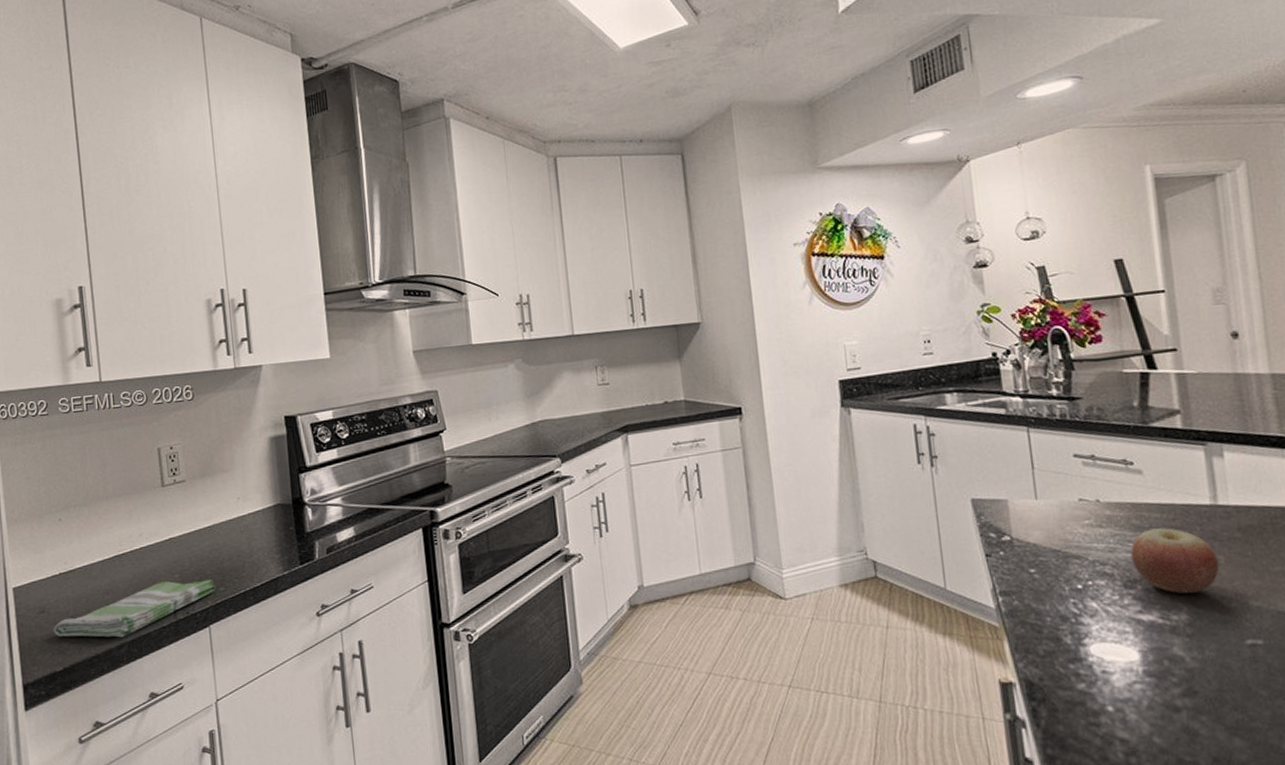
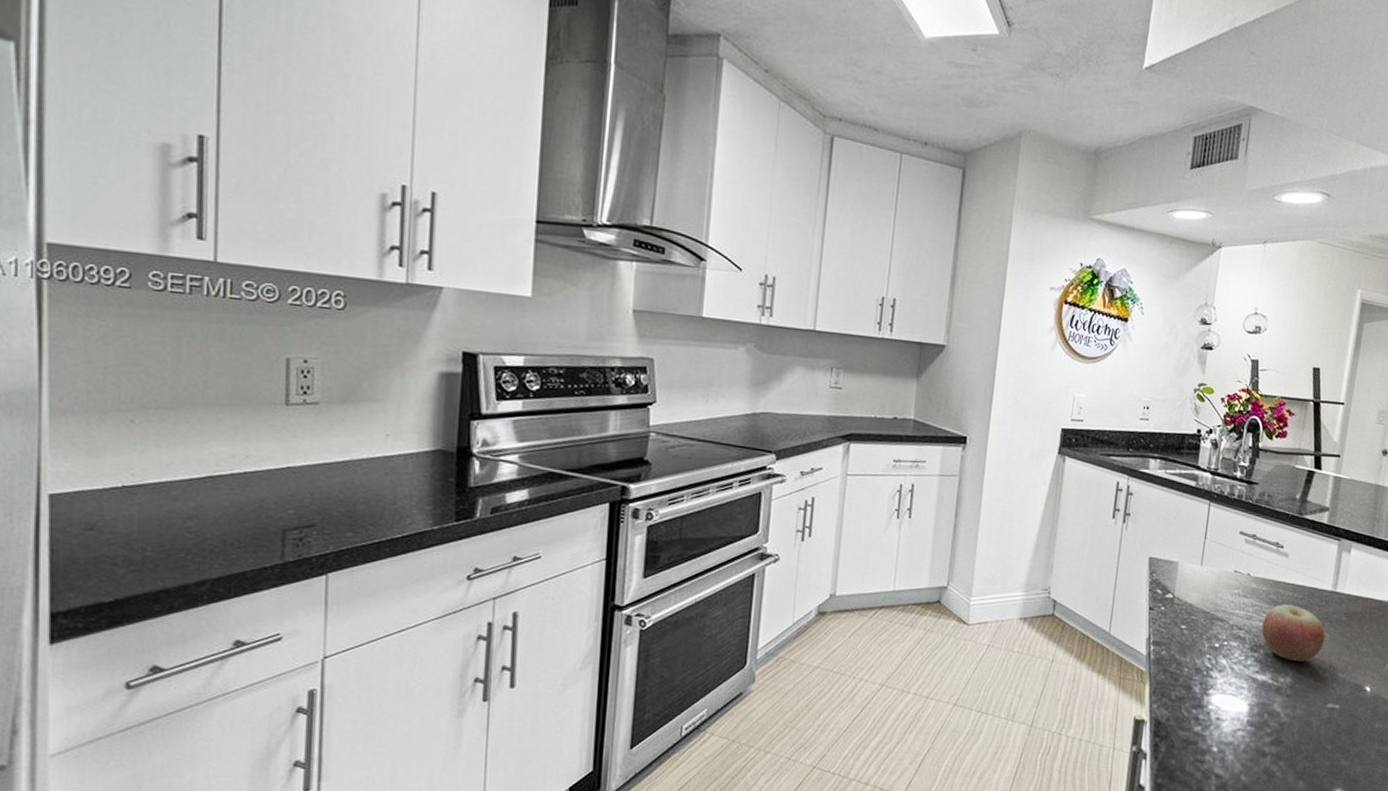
dish towel: present [53,579,216,638] -> none [105,515,343,573]

